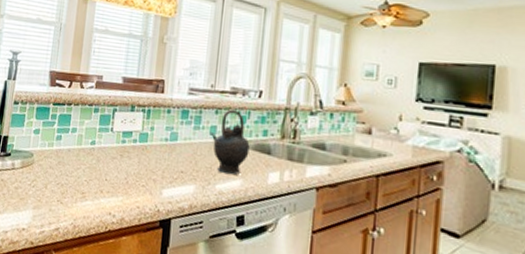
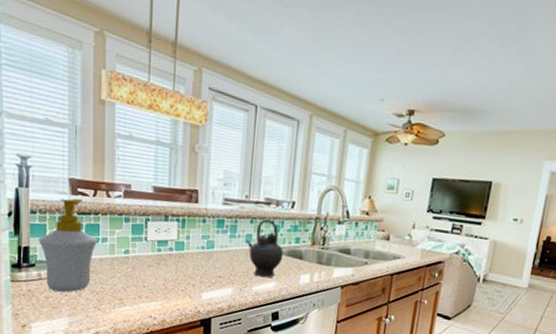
soap bottle: none [17,89,68,184] -> present [38,198,98,293]

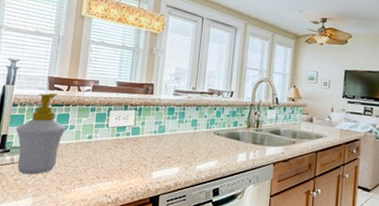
teapot: present [245,219,284,278] -> none [191,106,224,158]

